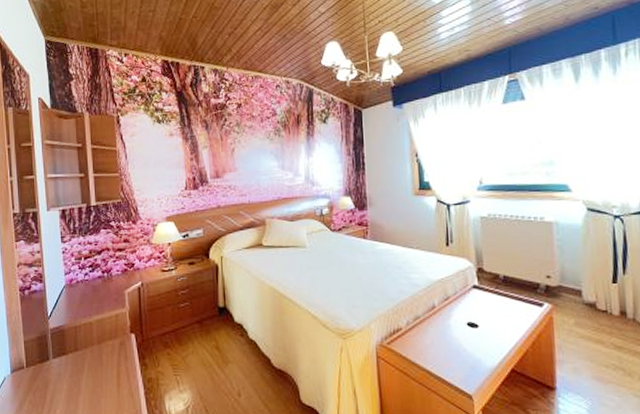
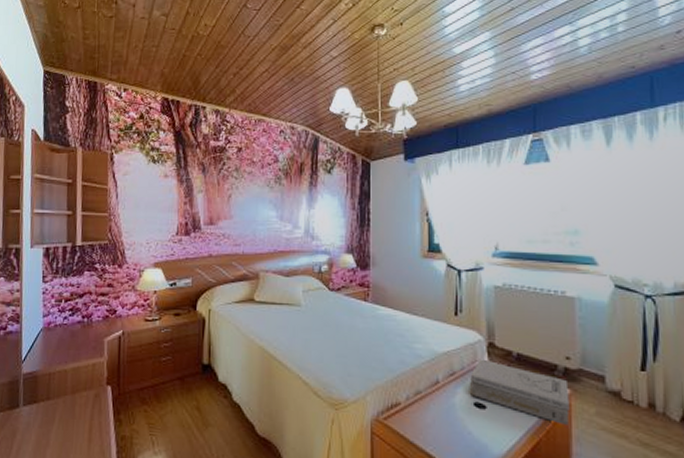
book: none [462,283,552,336] -> present [469,359,570,425]

